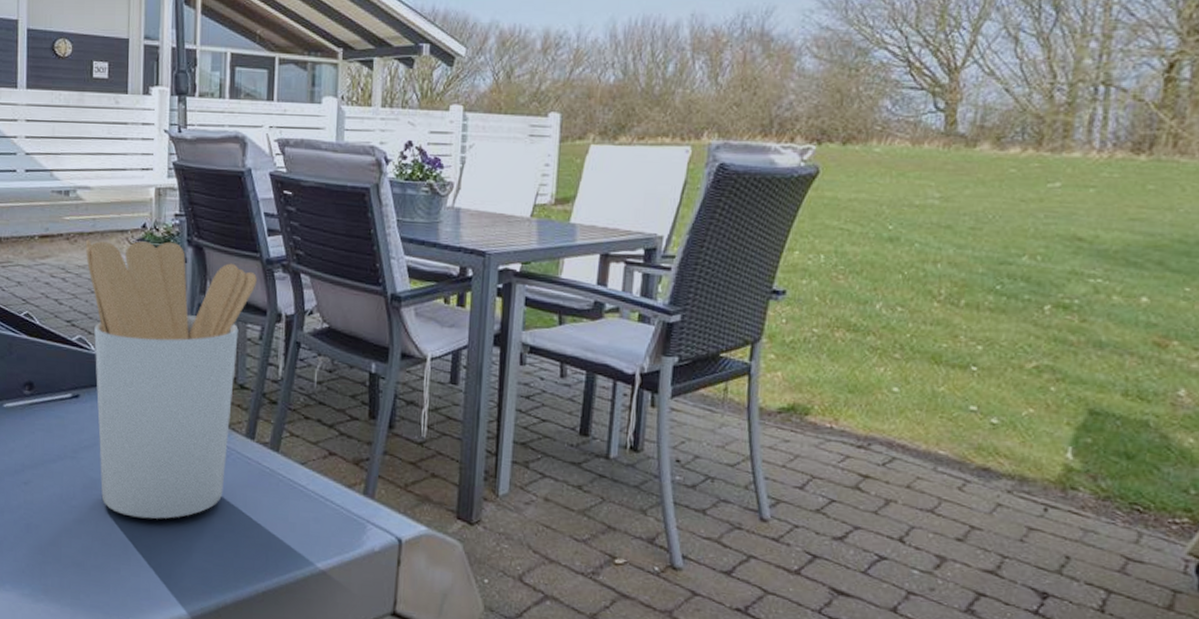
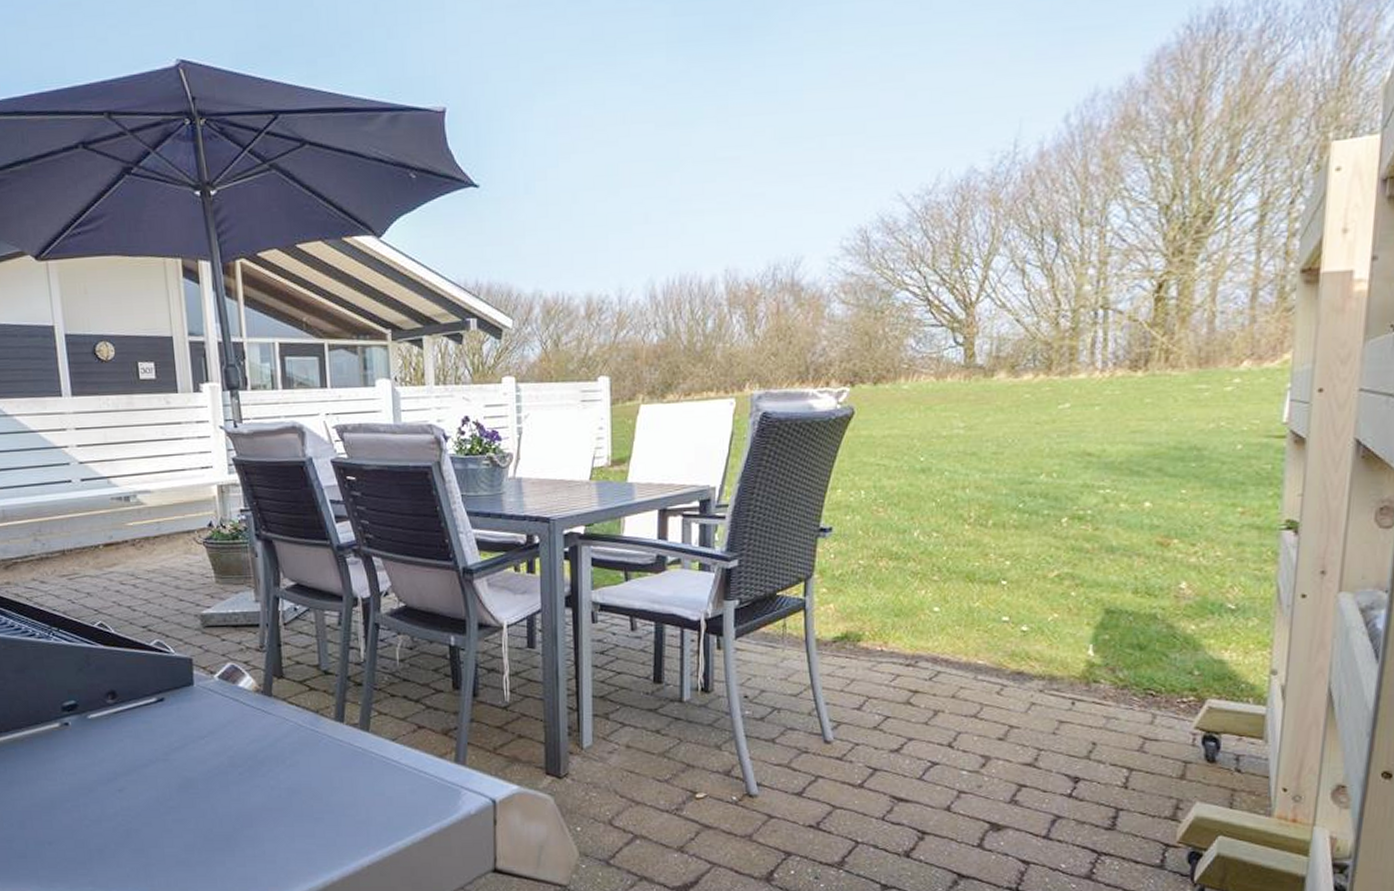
utensil holder: present [85,239,257,519] -> none [152,537,330,811]

